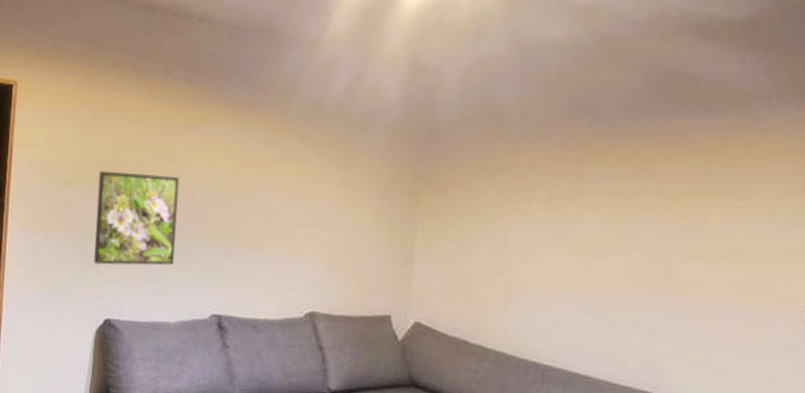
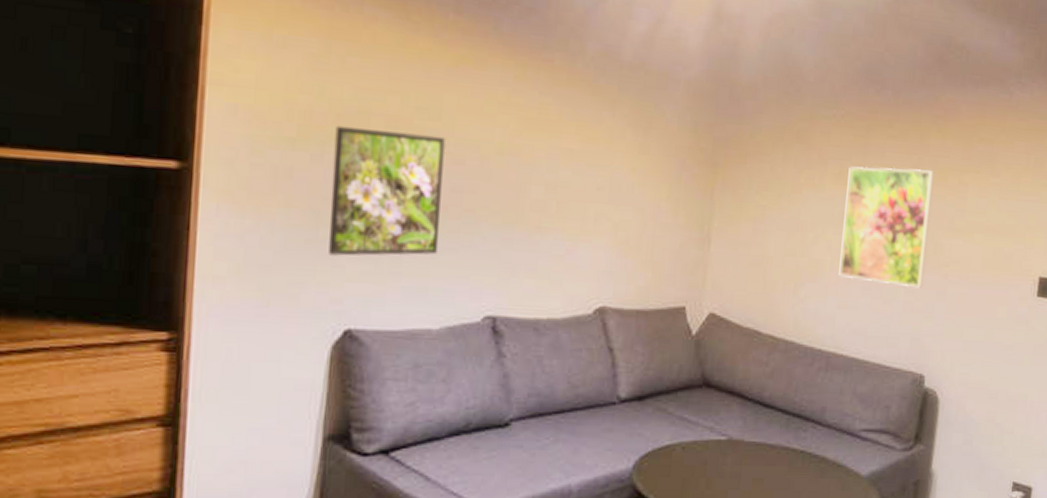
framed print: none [552,192,662,310] -> present [839,166,934,288]

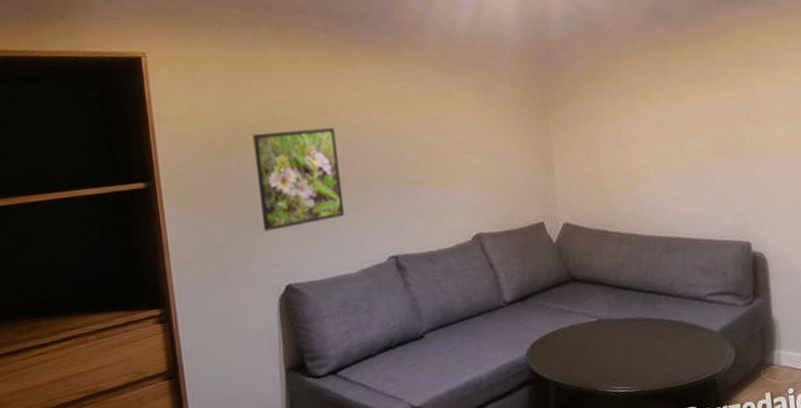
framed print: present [839,166,934,288] -> none [654,78,734,176]

